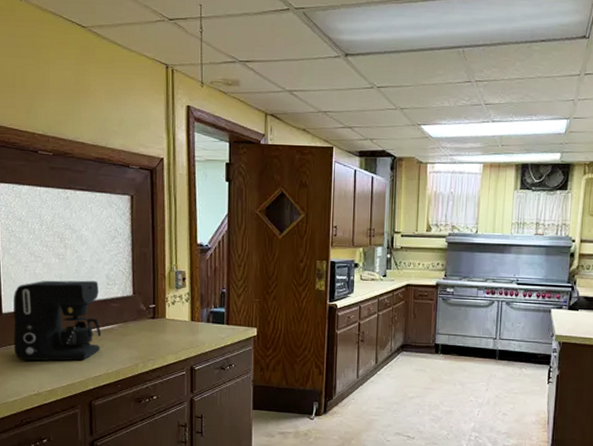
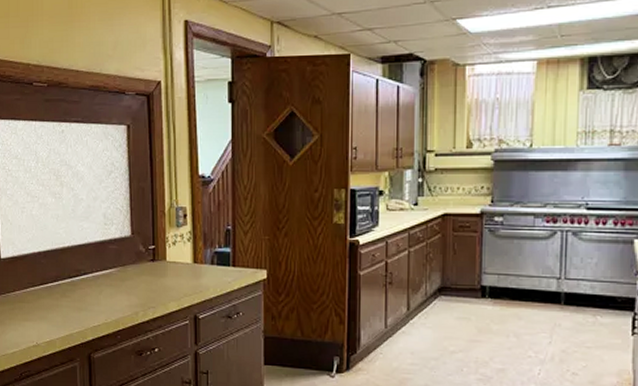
coffee maker: present [14,280,102,361] -> none [11,220,100,310]

